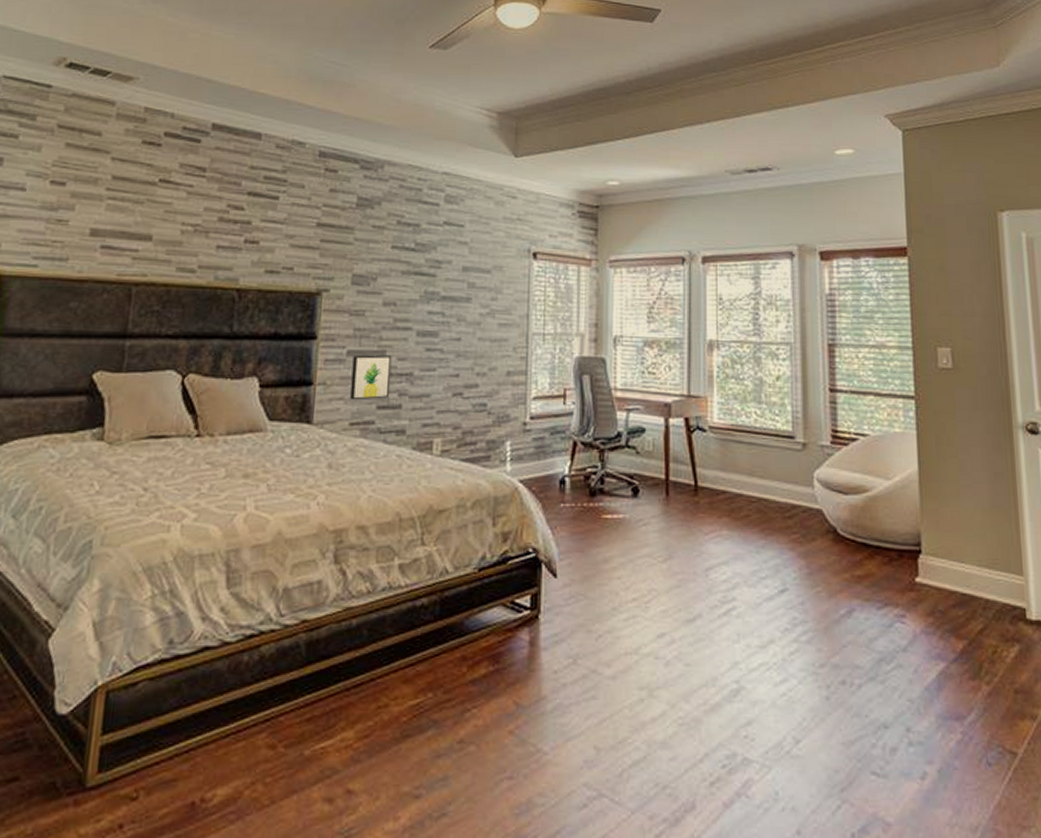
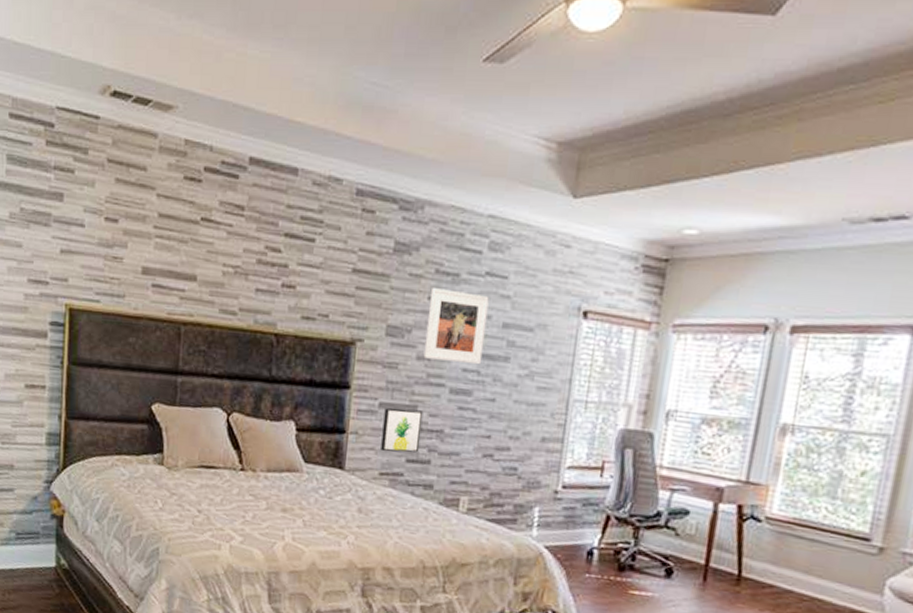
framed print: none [389,238,448,307] -> present [423,288,489,365]

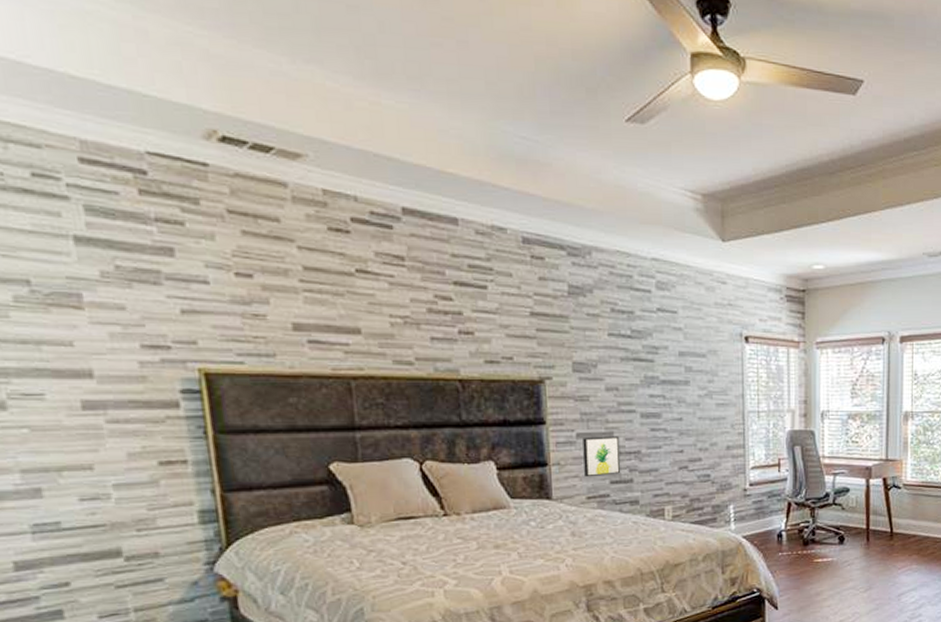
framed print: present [423,288,489,365] -> none [609,325,666,390]

